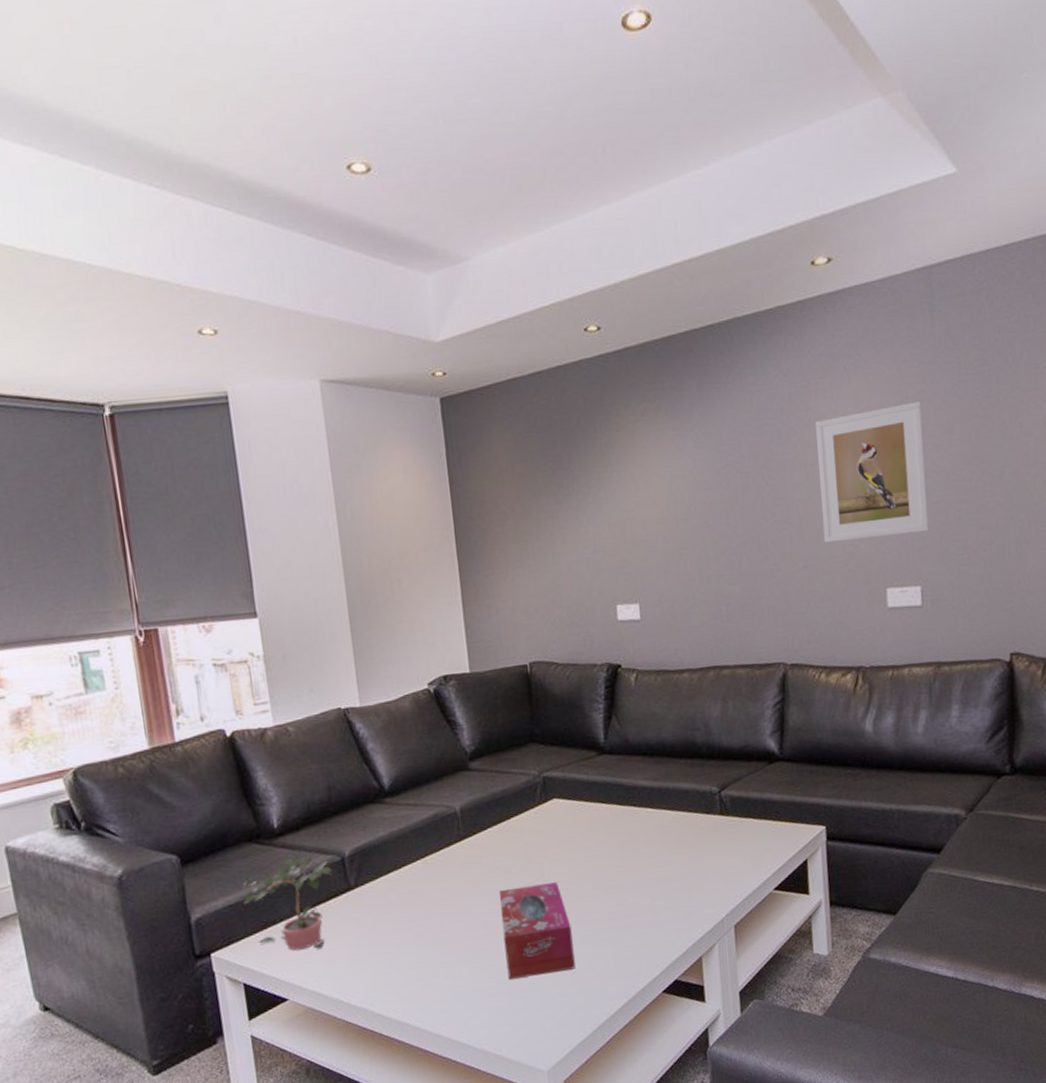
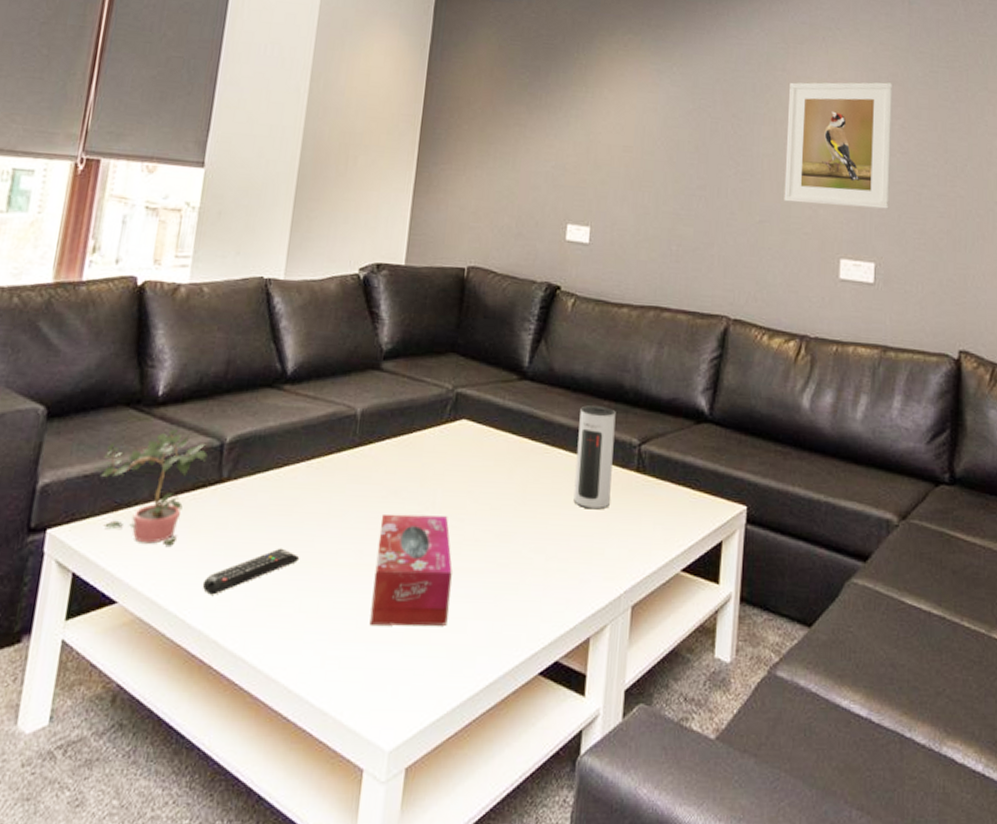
remote control: none [357,933,436,980] -> present [202,548,300,595]
speaker: none [659,764,701,854] -> present [573,405,616,510]

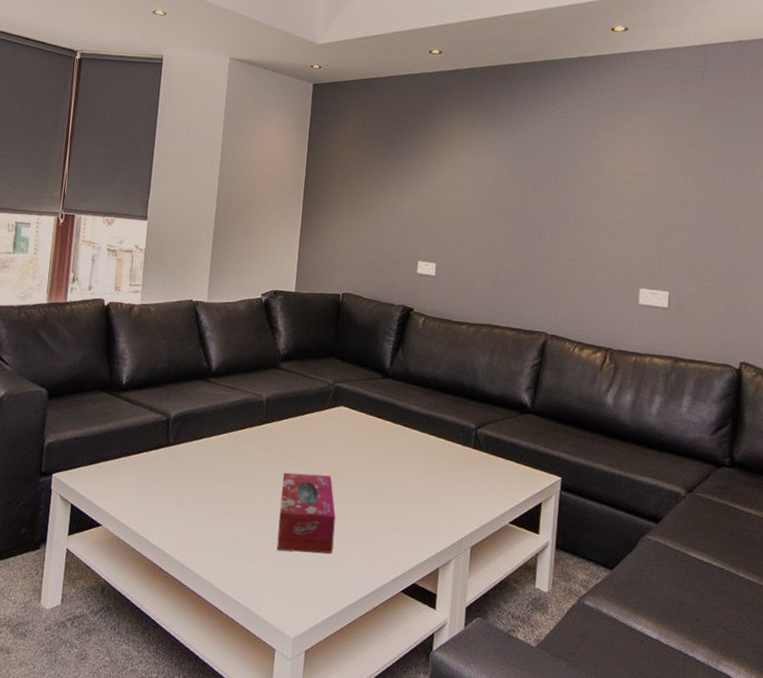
potted plant: present [101,429,207,546] -> none [86,408,158,489]
remote control: present [202,548,300,595] -> none [159,493,226,524]
speaker: present [573,405,616,510] -> none [425,398,458,476]
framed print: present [784,82,893,209] -> none [593,145,687,249]

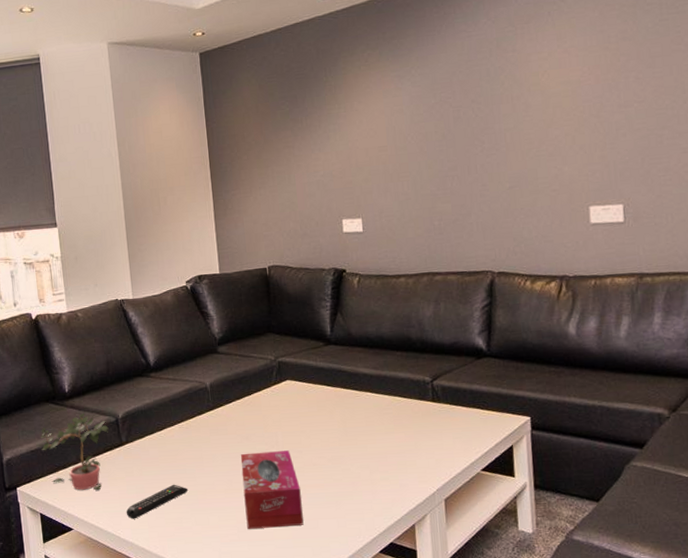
potted plant: none [86,408,158,489] -> present [40,413,109,490]
remote control: none [159,493,226,524] -> present [126,484,189,519]

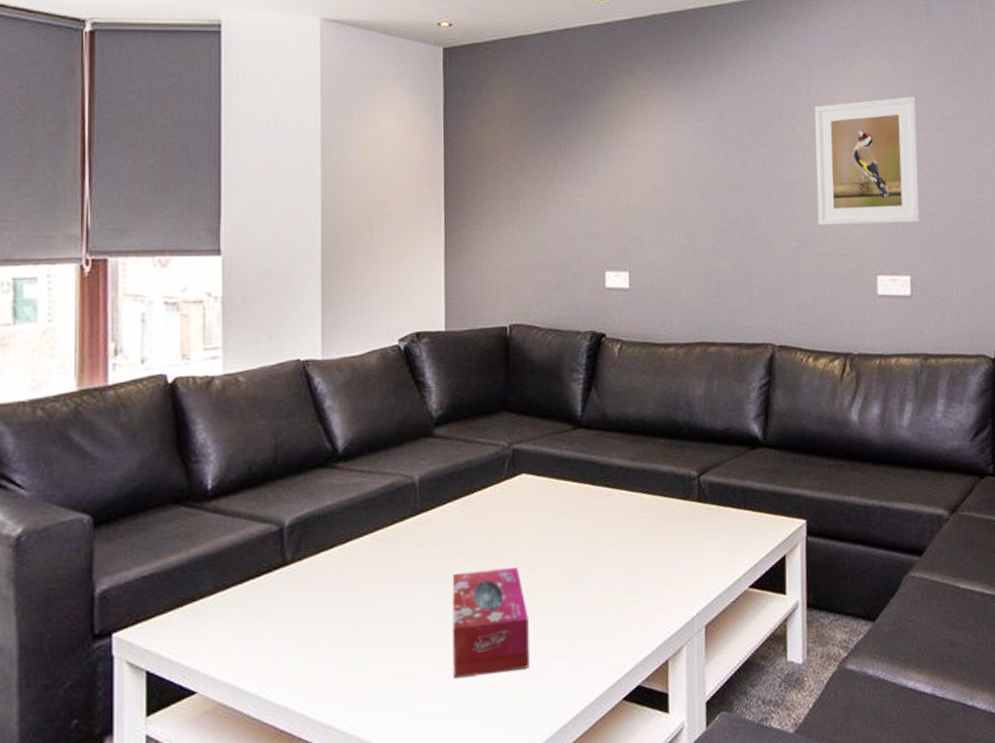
potted plant: present [40,413,109,490] -> none [159,520,268,633]
remote control: present [126,484,189,519] -> none [281,619,376,673]
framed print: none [522,40,632,166] -> present [815,96,921,225]

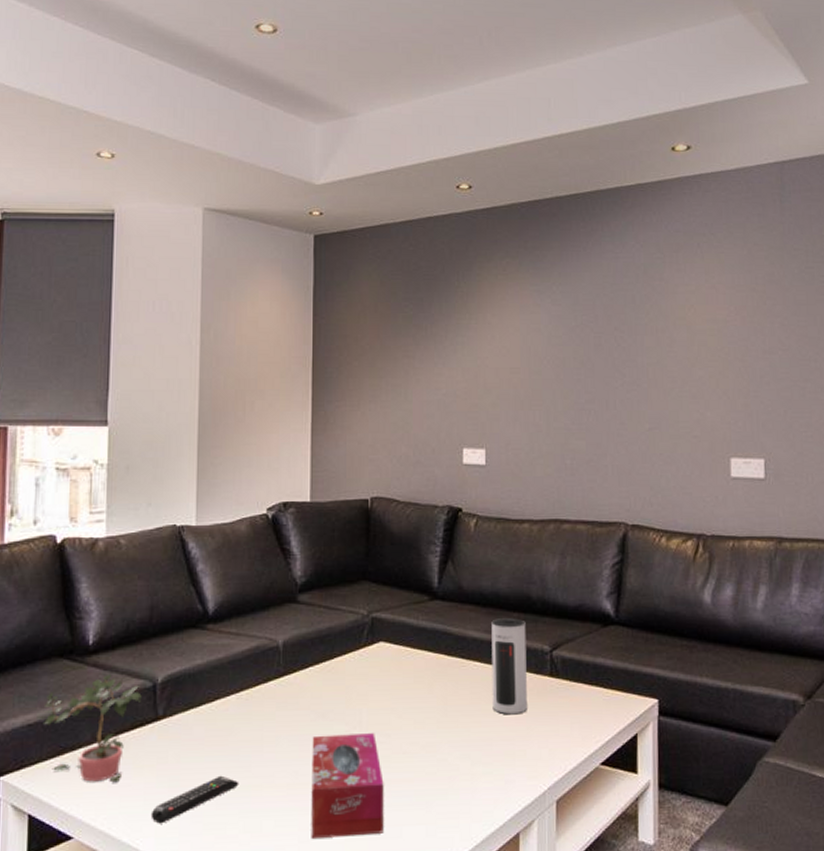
potted plant: none [159,520,268,633] -> present [43,675,142,783]
remote control: none [281,619,376,673] -> present [150,775,239,824]
speaker: none [637,444,675,543] -> present [491,618,527,715]
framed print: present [815,96,921,225] -> none [668,282,775,408]

